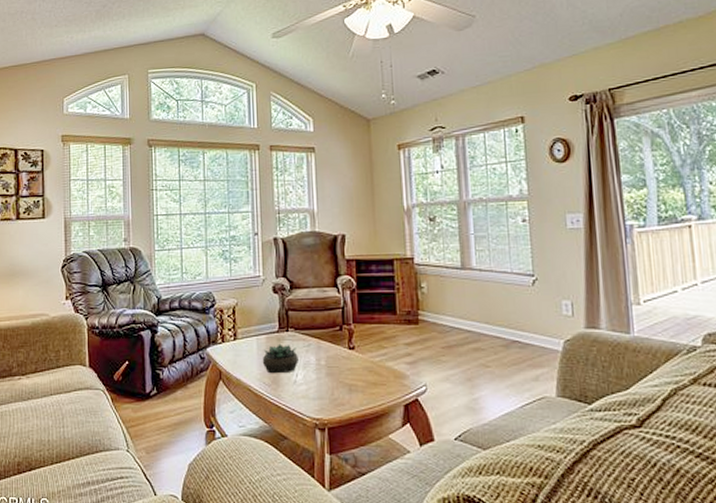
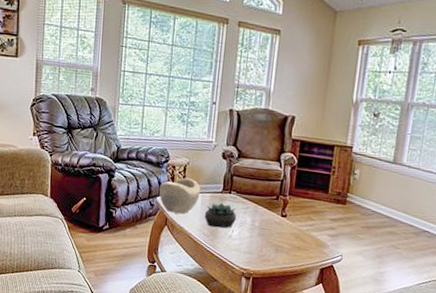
decorative bowl: none [208,321,254,364] -> present [158,178,201,214]

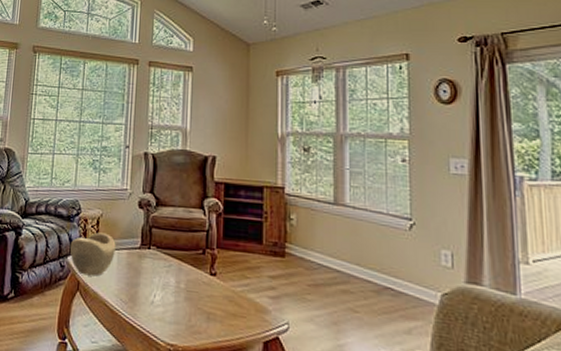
succulent plant: present [204,203,236,228] -> none [121,260,158,292]

